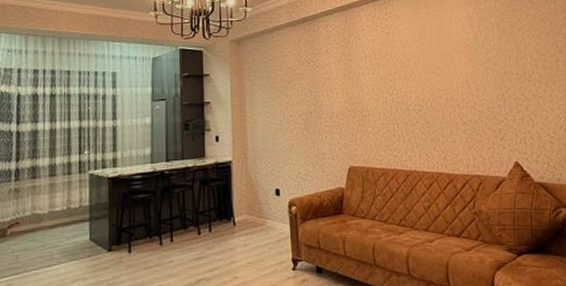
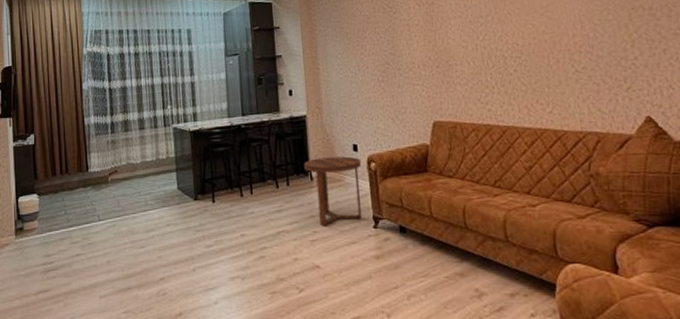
side table: none [227,200,282,271] -> present [304,156,362,226]

